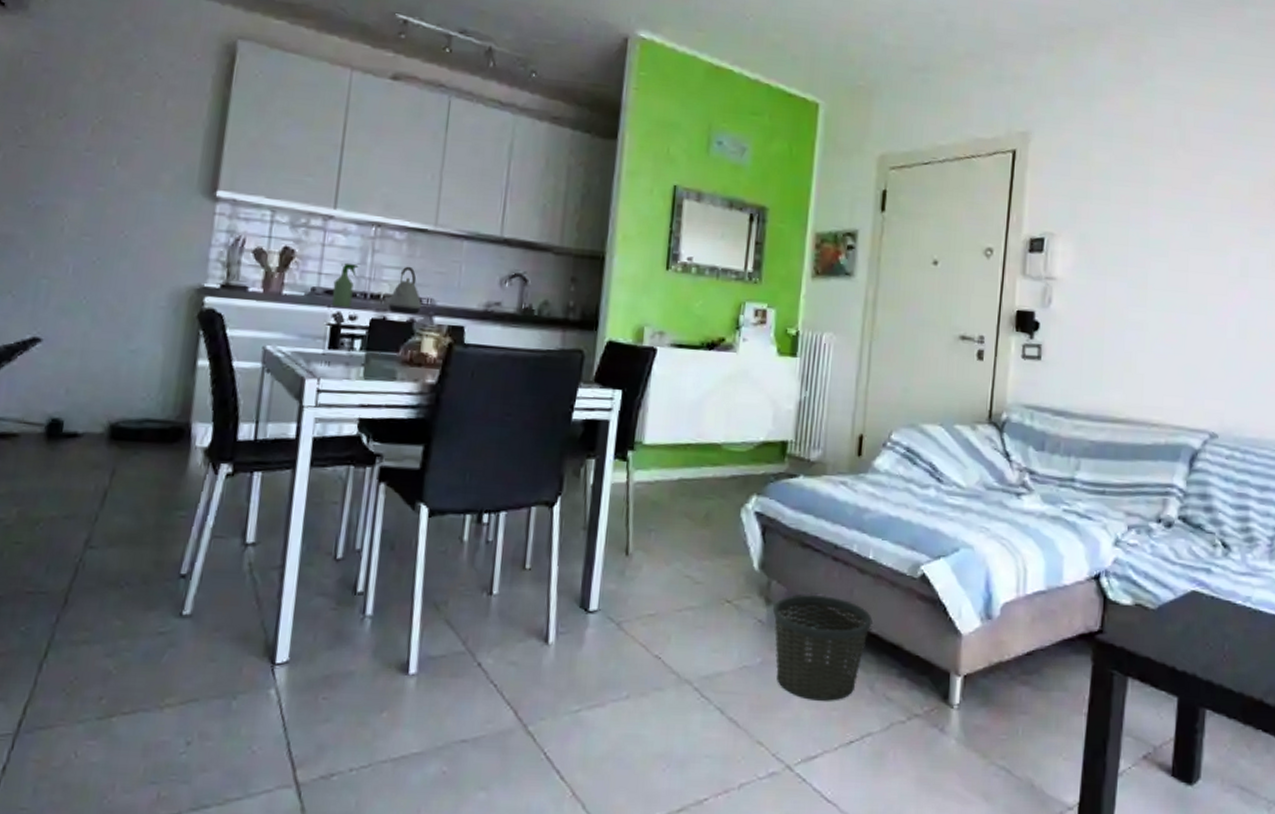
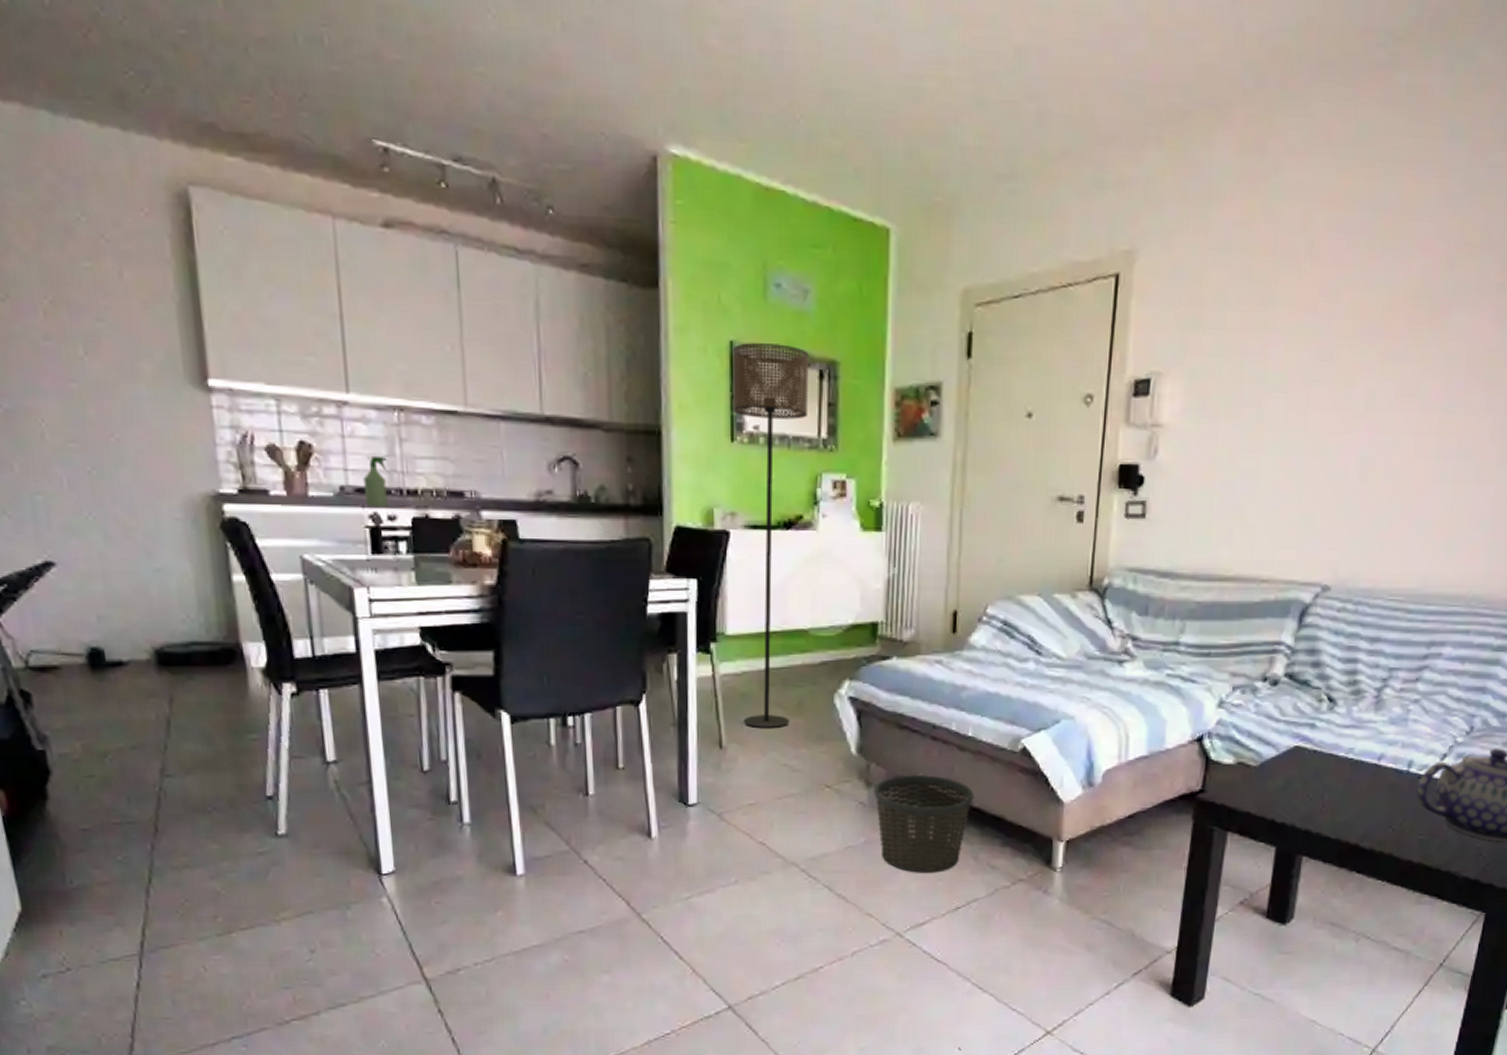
kettle: present [388,266,422,314] -> none [427,455,466,509]
floor lamp: none [650,188,742,539] -> present [732,343,809,729]

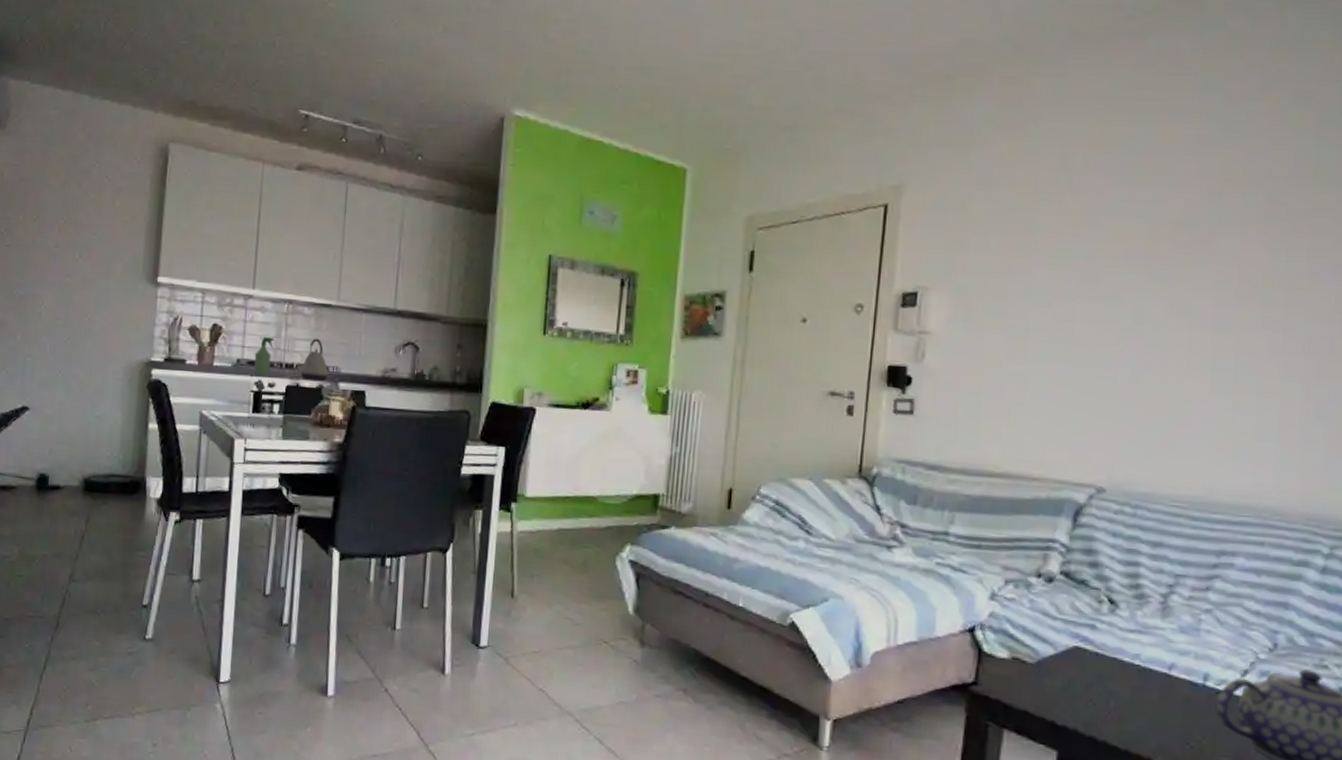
kettle: none [427,455,466,509] -> present [300,338,329,381]
floor lamp: present [732,343,809,729] -> none [533,257,613,584]
basket: present [873,775,974,873] -> none [646,638,743,738]

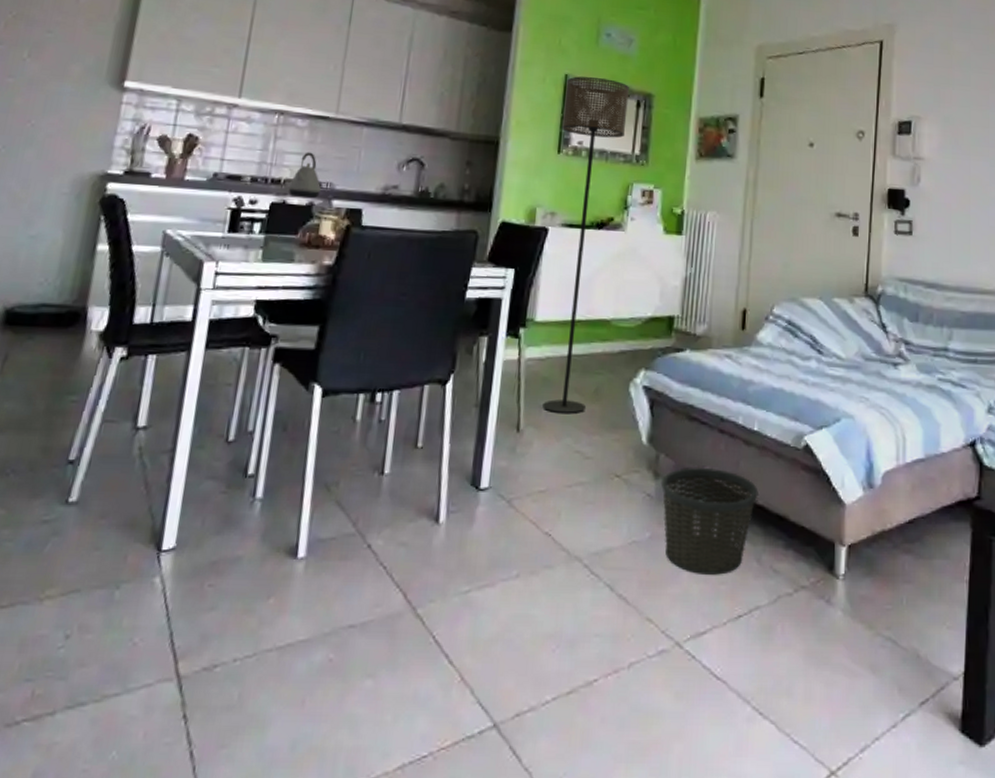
spray bottle: present [253,336,275,376] -> none [232,149,261,192]
floor lamp: none [533,257,613,584] -> present [541,76,629,414]
basket: none [646,638,743,738] -> present [660,468,759,575]

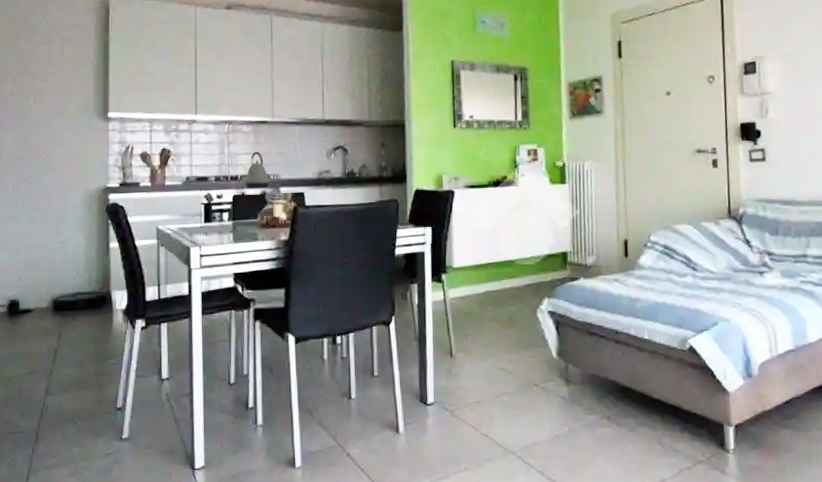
floor lamp: present [541,76,629,414] -> none [453,60,508,340]
basket: present [660,468,759,575] -> none [572,372,654,457]

